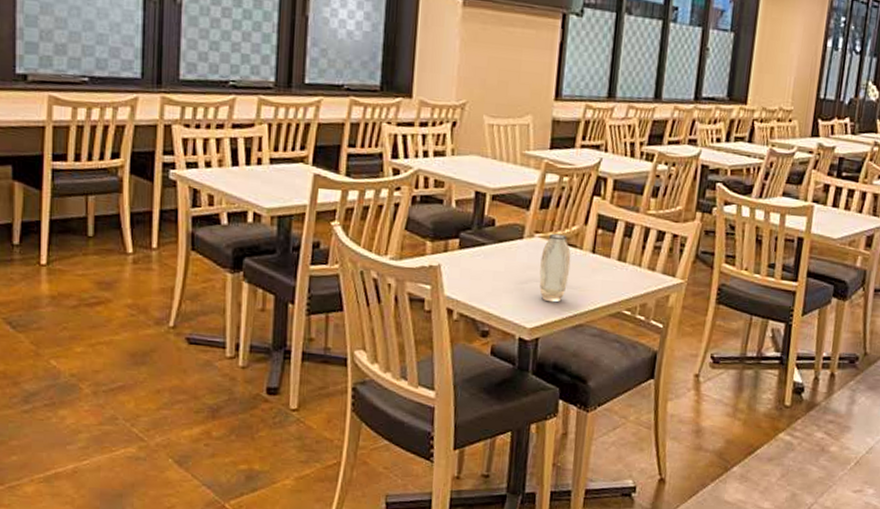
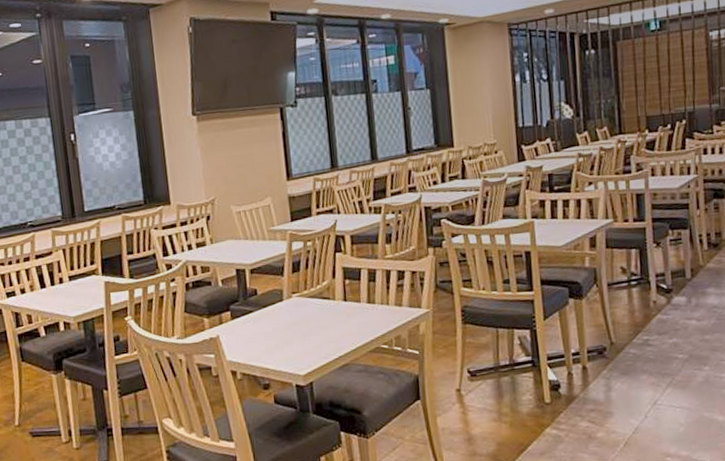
vase: present [539,233,571,303] -> none [301,290,328,350]

